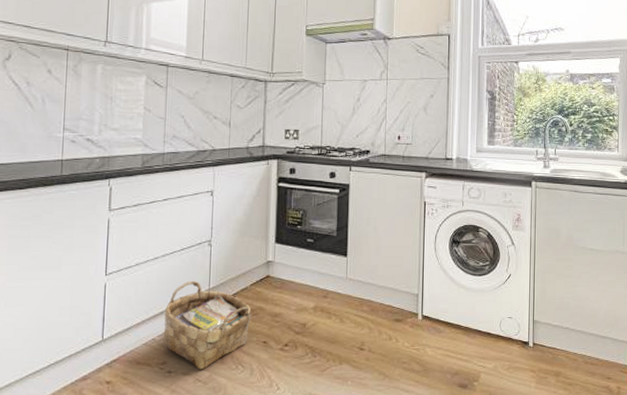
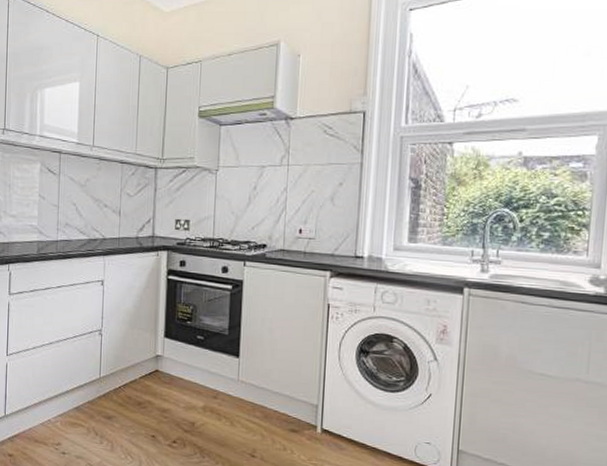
woven basket: present [163,280,252,370] -> none [57,367,141,456]

